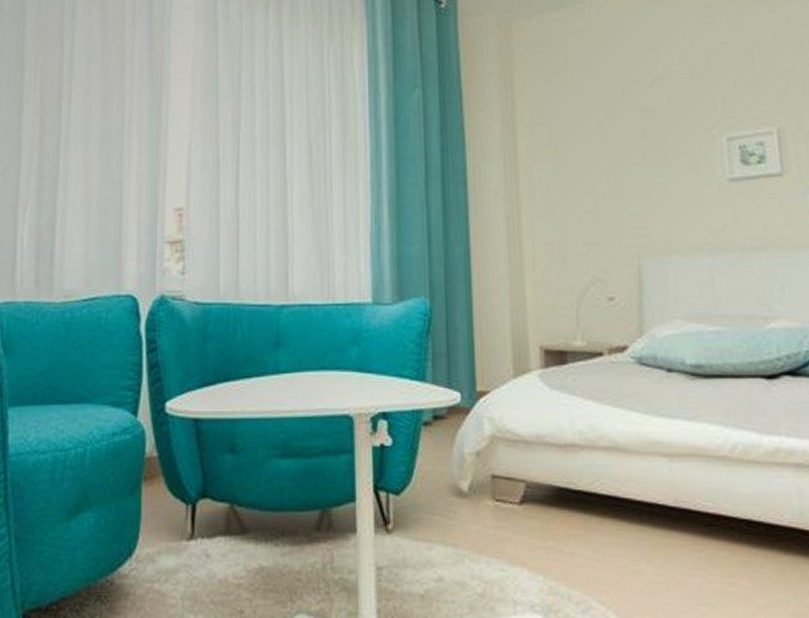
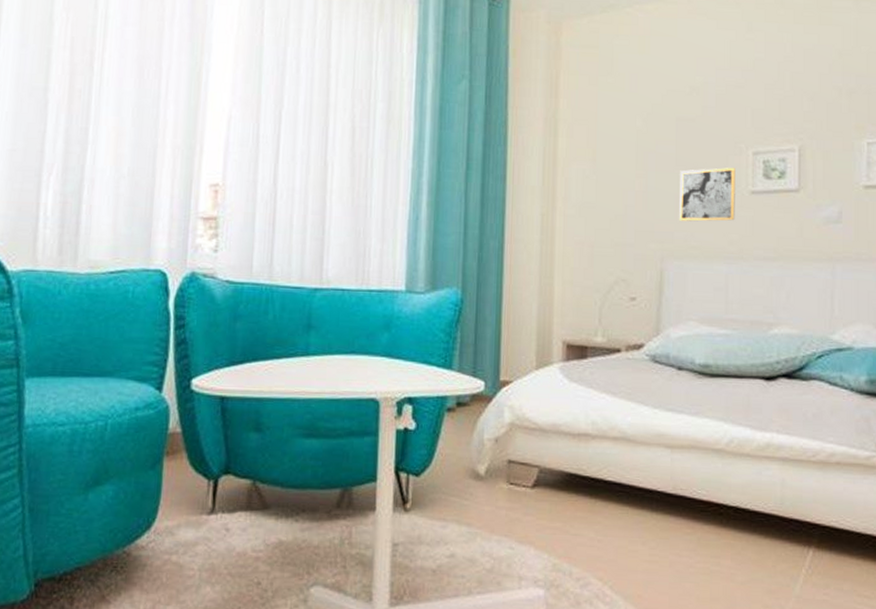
wall art: none [649,156,715,215] -> present [679,167,735,222]

